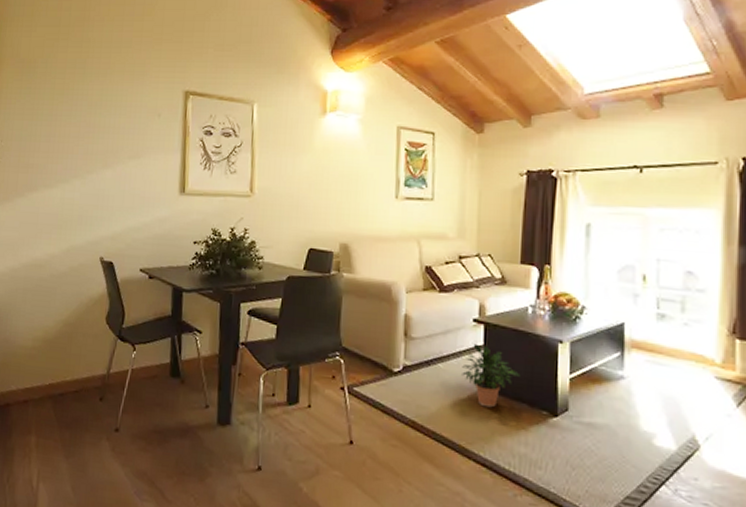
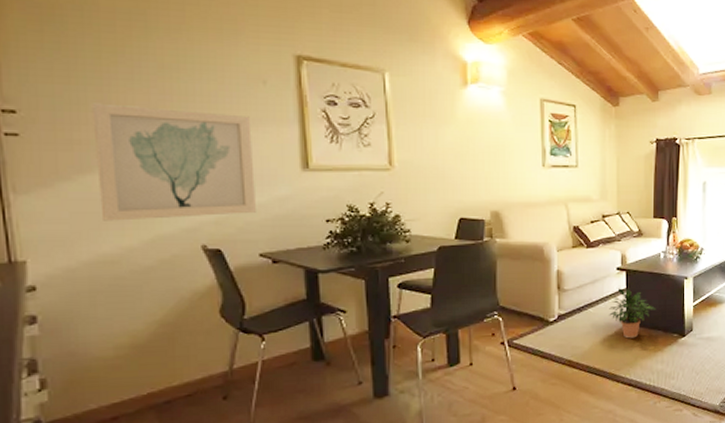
wall art: none [38,135,145,232] -> present [92,103,256,221]

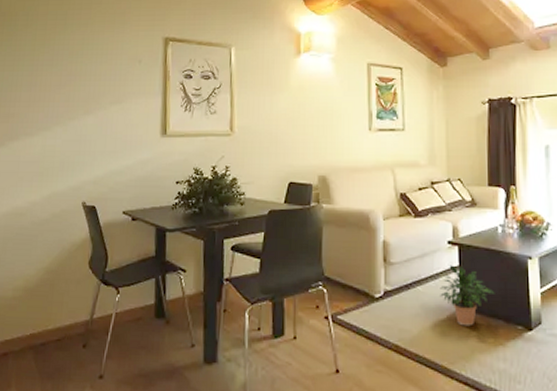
wall art: present [92,103,256,221] -> none [19,84,127,180]

